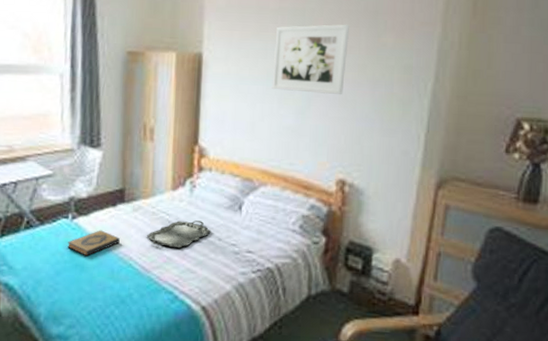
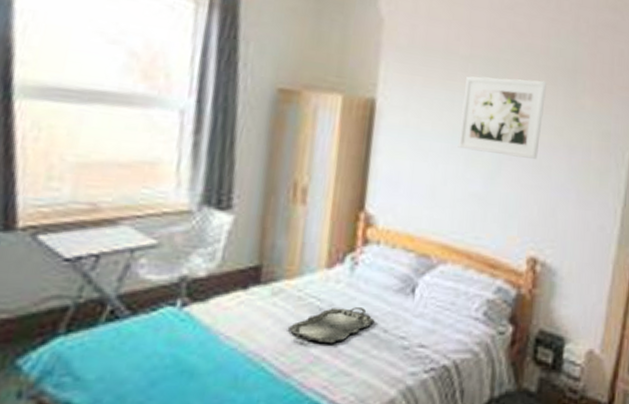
hardback book: present [68,230,120,257] -> none [171,321,250,359]

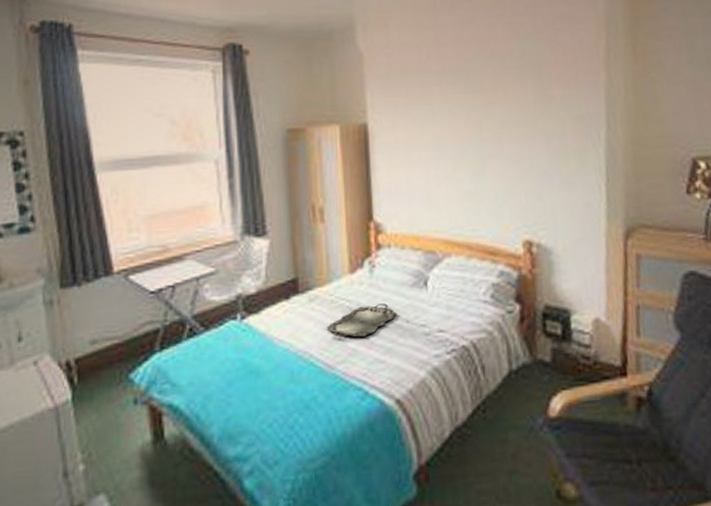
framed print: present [457,76,547,159] -> none [441,80,518,154]

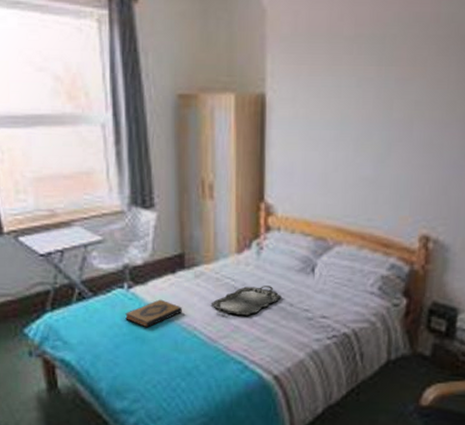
hardback book: none [238,327,297,360] -> present [125,299,182,328]

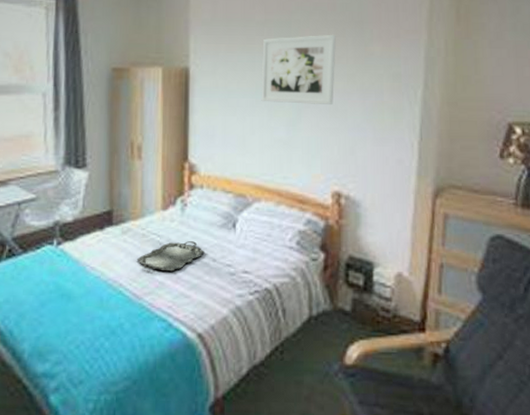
hardback book: present [125,299,182,328] -> none [53,255,109,285]
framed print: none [346,52,437,138] -> present [261,34,336,104]

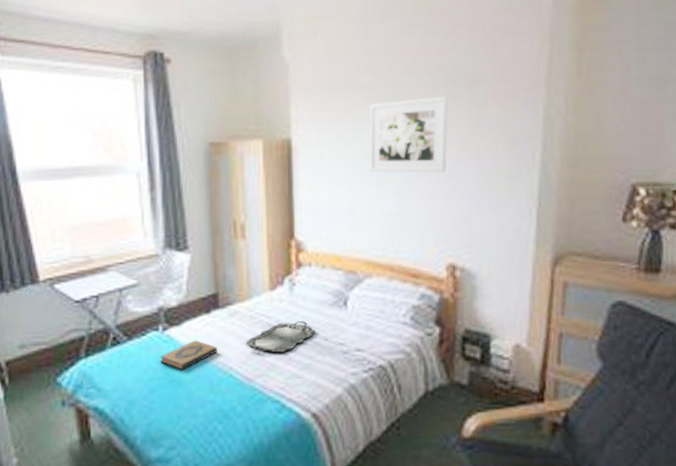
hardback book: none [53,255,109,285] -> present [160,340,217,370]

